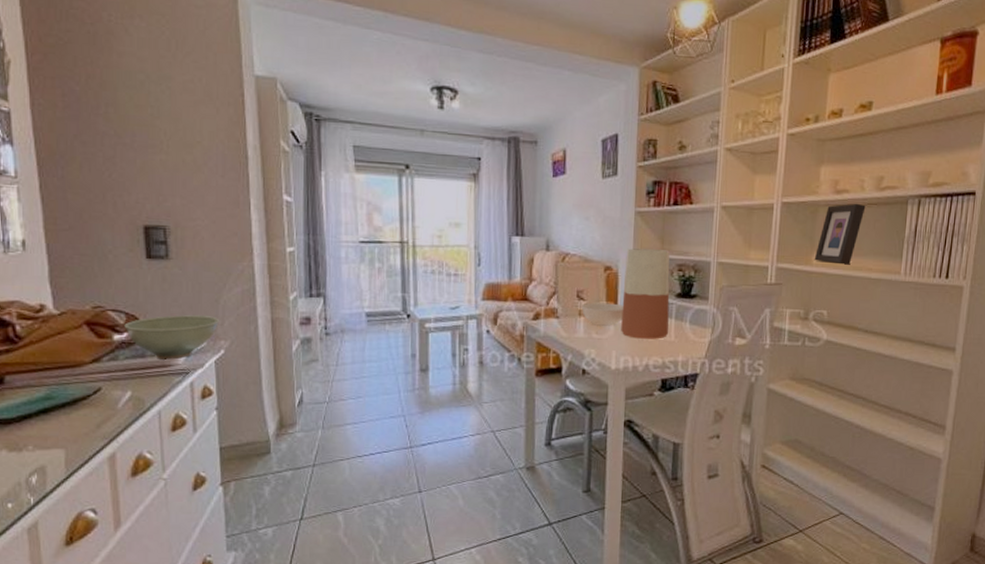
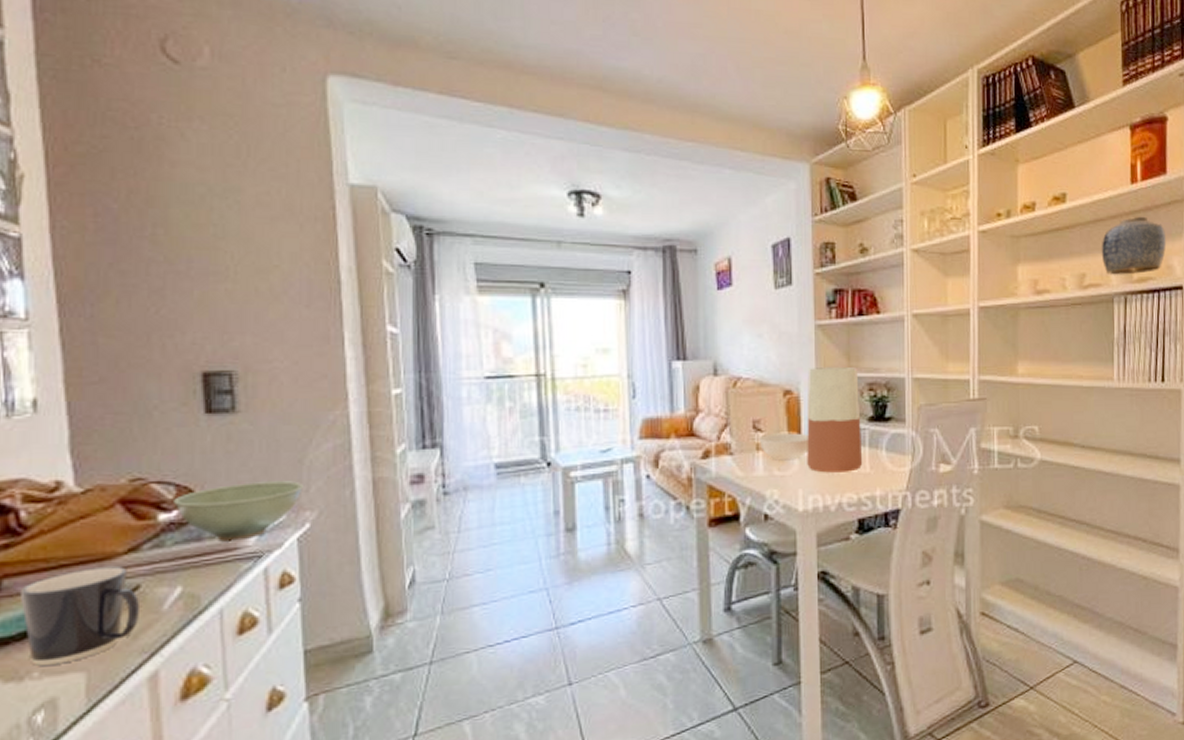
mug: none [17,372,102,442] -> present [19,567,141,666]
picture frame: present [814,203,866,265] -> none [1019,304,1070,373]
decorative jar: none [900,125,965,180] -> present [1101,216,1167,275]

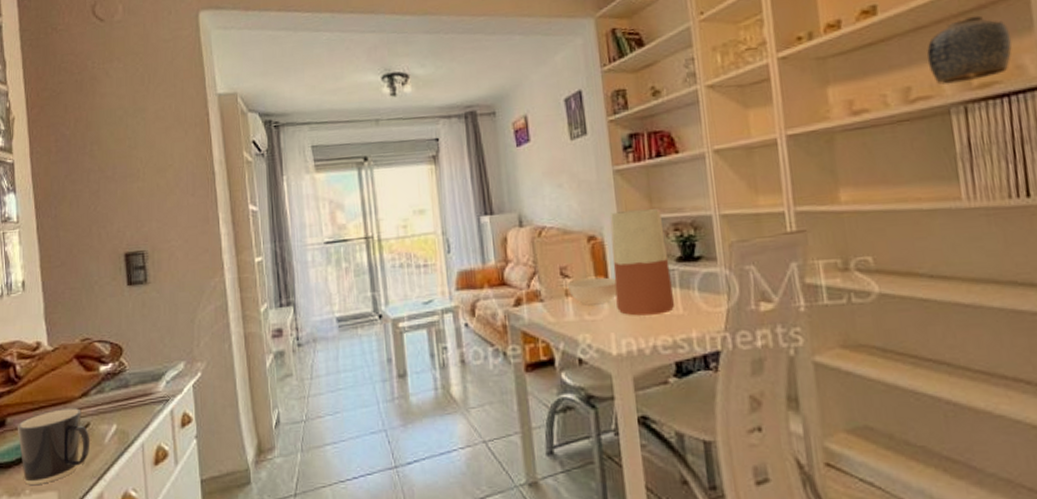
bowl: present [174,481,303,542] -> none [109,338,195,388]

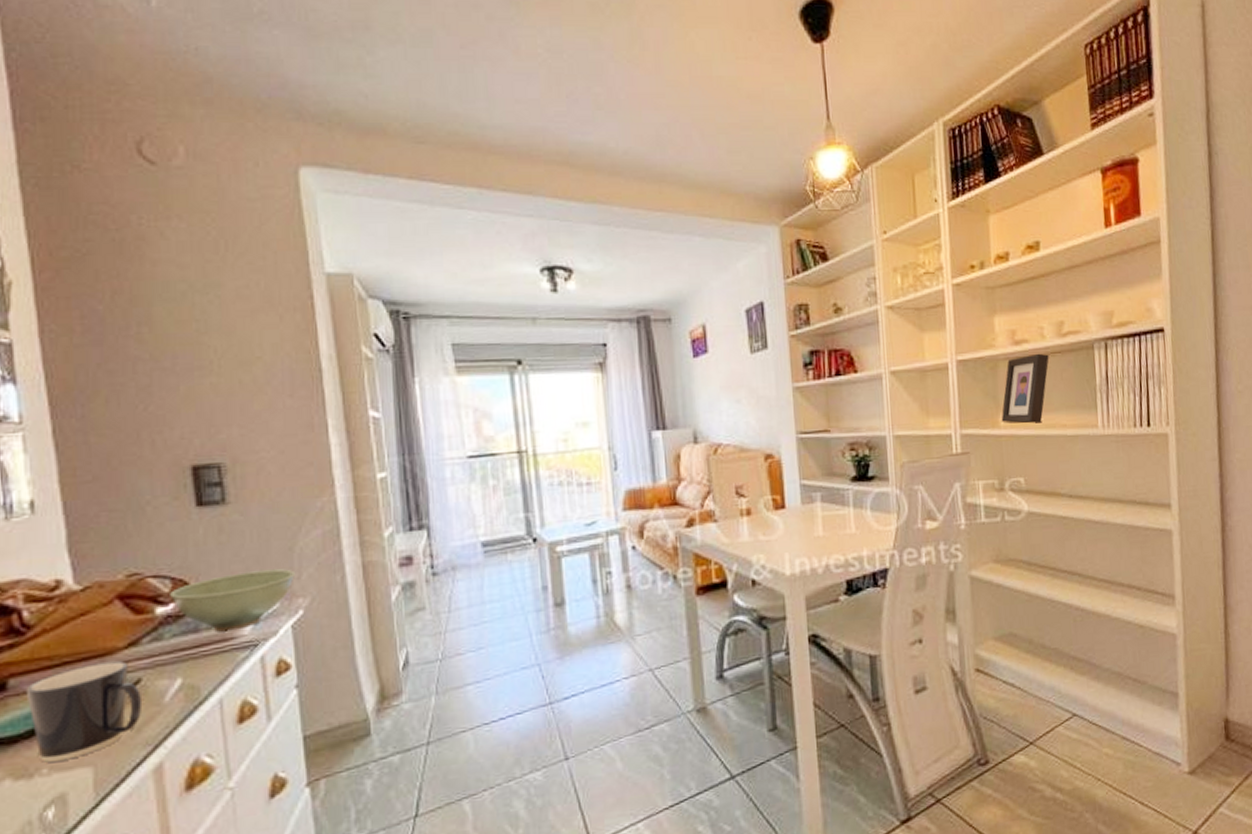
bowl: none [109,338,195,388] -> present [170,569,295,632]
bowl: present [566,277,617,306] -> none [742,496,793,526]
vase: present [609,209,675,316] -> none [788,428,848,536]
picture frame: none [841,122,896,199] -> present [1001,353,1049,424]
decorative jar: present [926,15,1013,85] -> none [1078,260,1145,321]

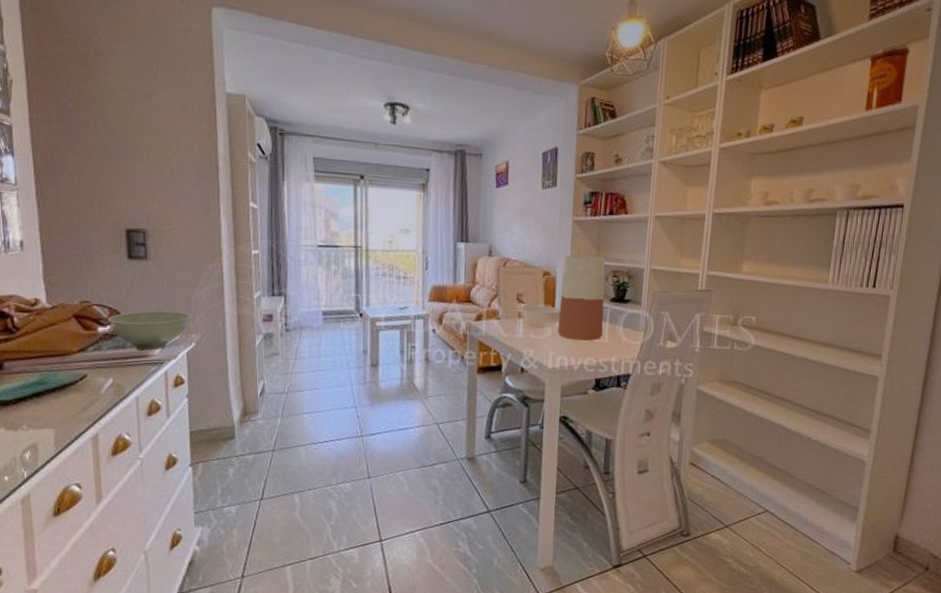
mug: present [25,661,143,763] -> none [14,360,87,422]
bowl: none [742,496,793,526] -> present [520,305,561,328]
vase: none [788,428,848,536] -> present [558,255,605,341]
picture frame: present [1001,353,1049,424] -> none [743,214,795,274]

